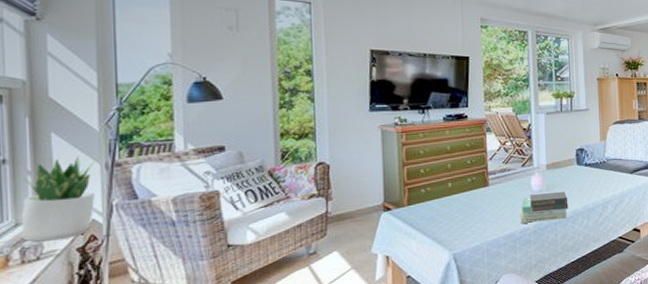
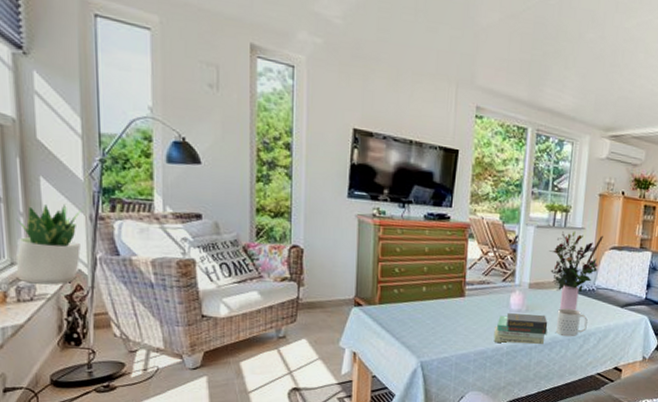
bouquet: none [561,113,606,184] -> present [550,231,603,311]
mug: none [575,181,603,208] -> present [555,308,588,337]

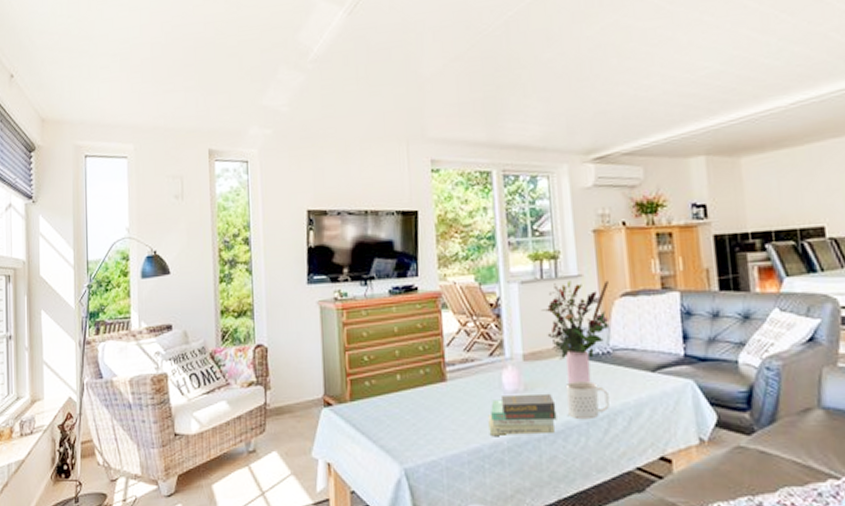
planter: present [16,203,84,285] -> none [21,333,74,416]

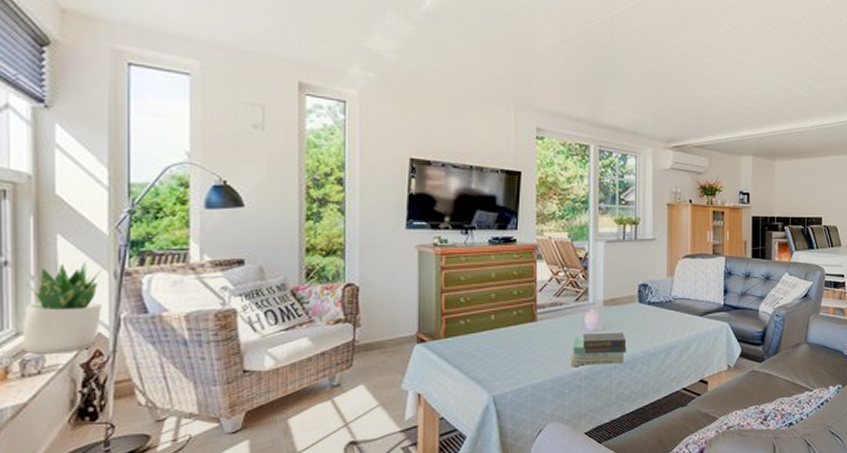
planter: none [21,333,74,416] -> present [23,261,107,354]
bouquet: present [542,280,610,384] -> none [622,243,675,325]
mug: present [565,381,609,420] -> none [635,323,667,353]

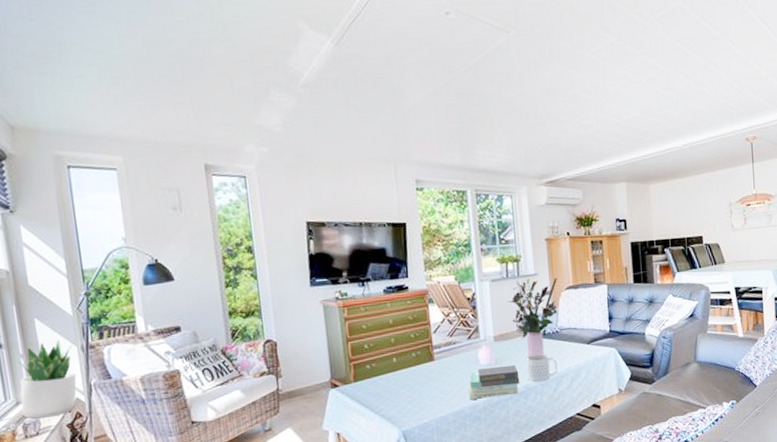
bouquet: none [622,243,675,325] -> present [508,277,558,357]
mug: none [635,323,667,353] -> present [526,354,558,383]

